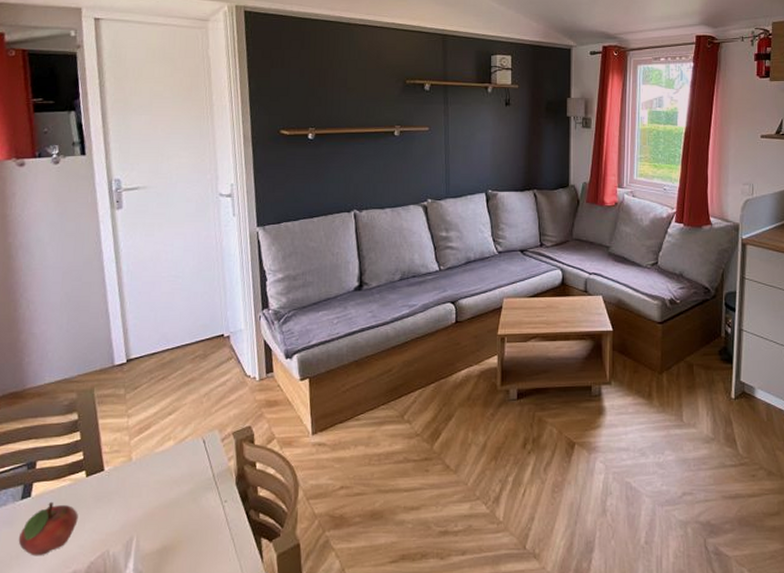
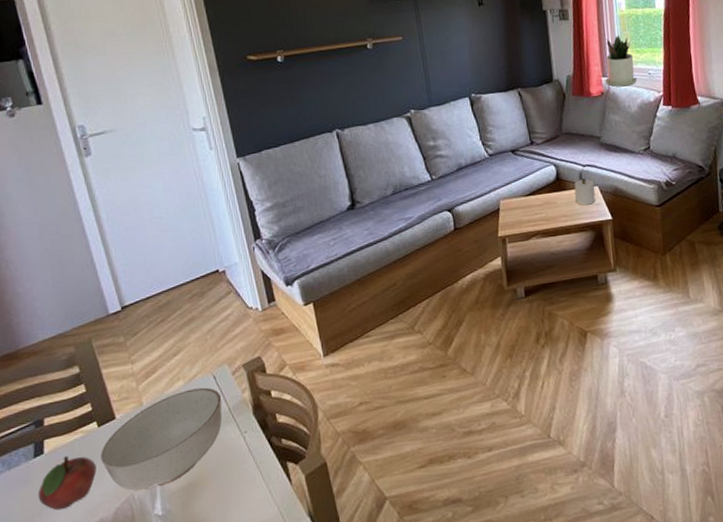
bowl: none [84,450,207,546] -> present [100,387,223,491]
candle: none [578,286,598,313] -> present [574,178,595,206]
planter: none [621,148,652,199] -> present [605,35,637,87]

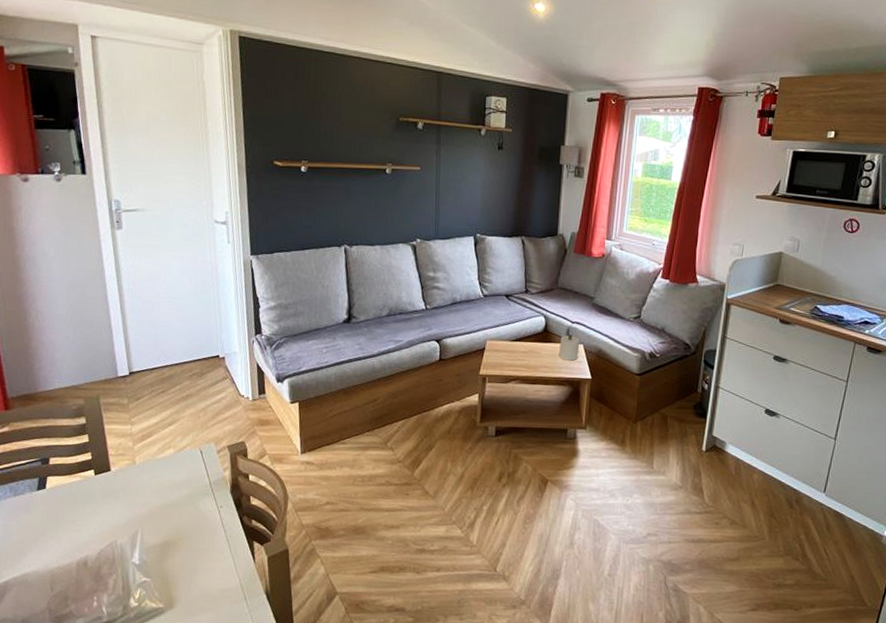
fruit: present [37,455,97,511] -> none [36,494,89,541]
bowl: present [100,387,223,491] -> none [93,458,204,539]
planter: present [605,35,637,87] -> none [609,201,640,253]

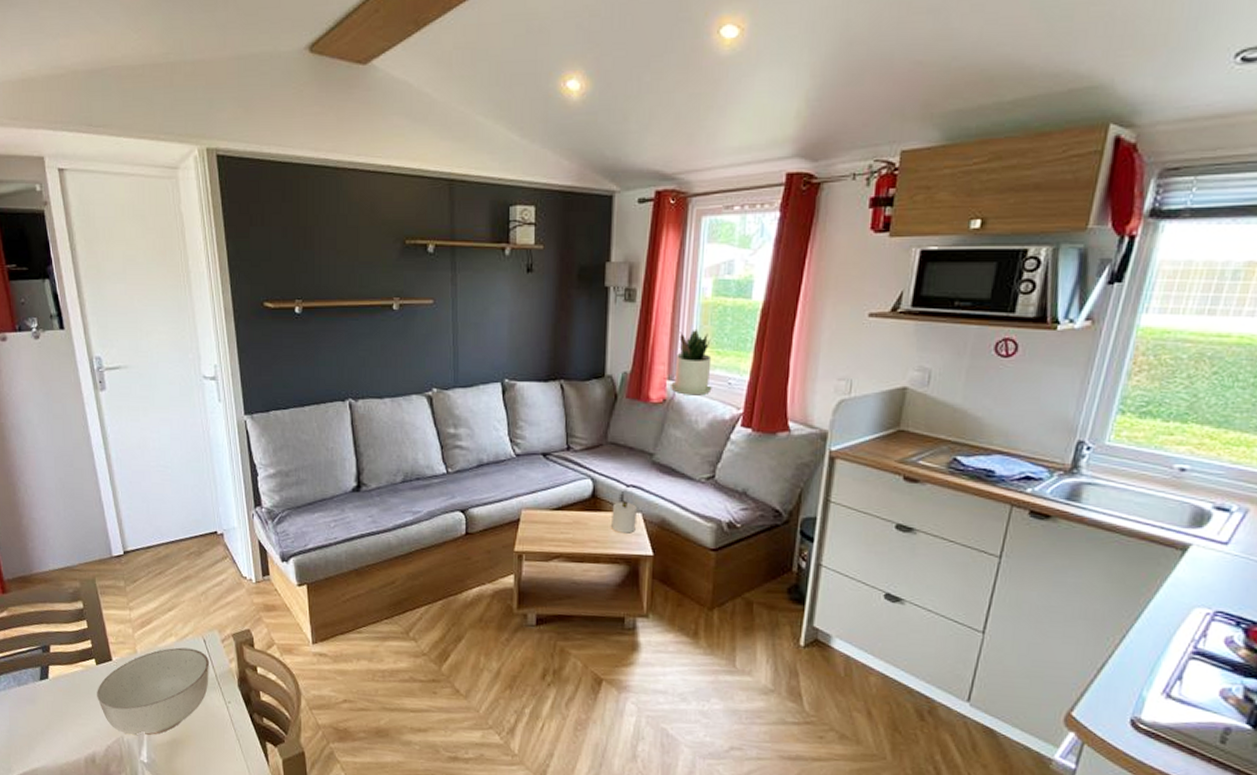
bowl: none [93,458,204,539] -> present [97,647,209,736]
planter: none [609,201,640,253] -> present [671,328,712,396]

